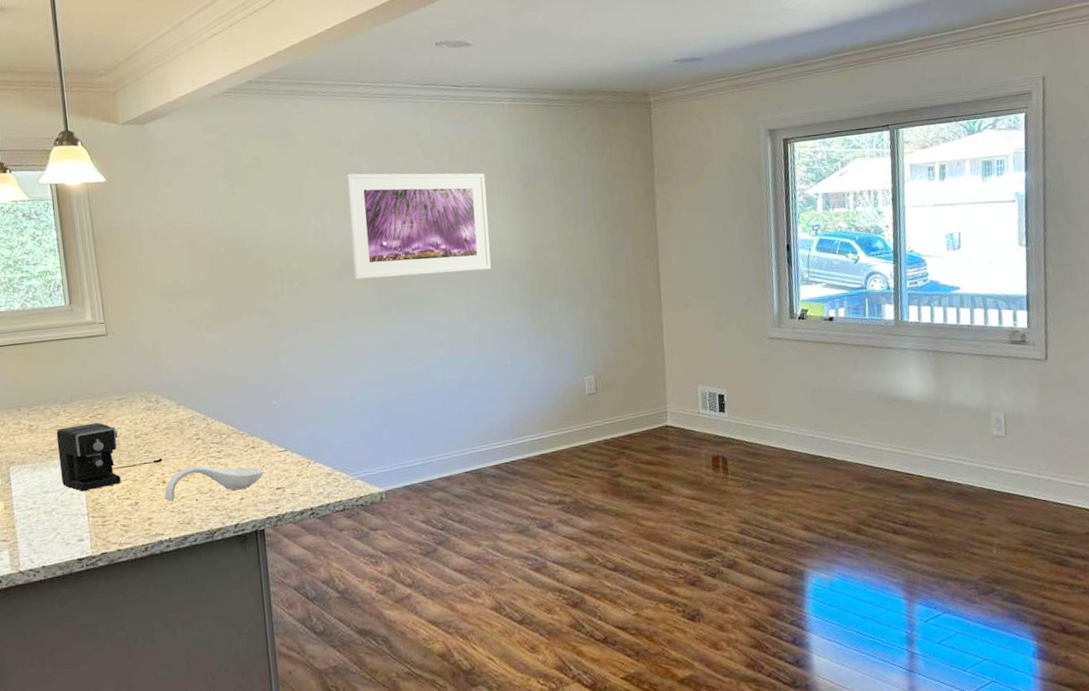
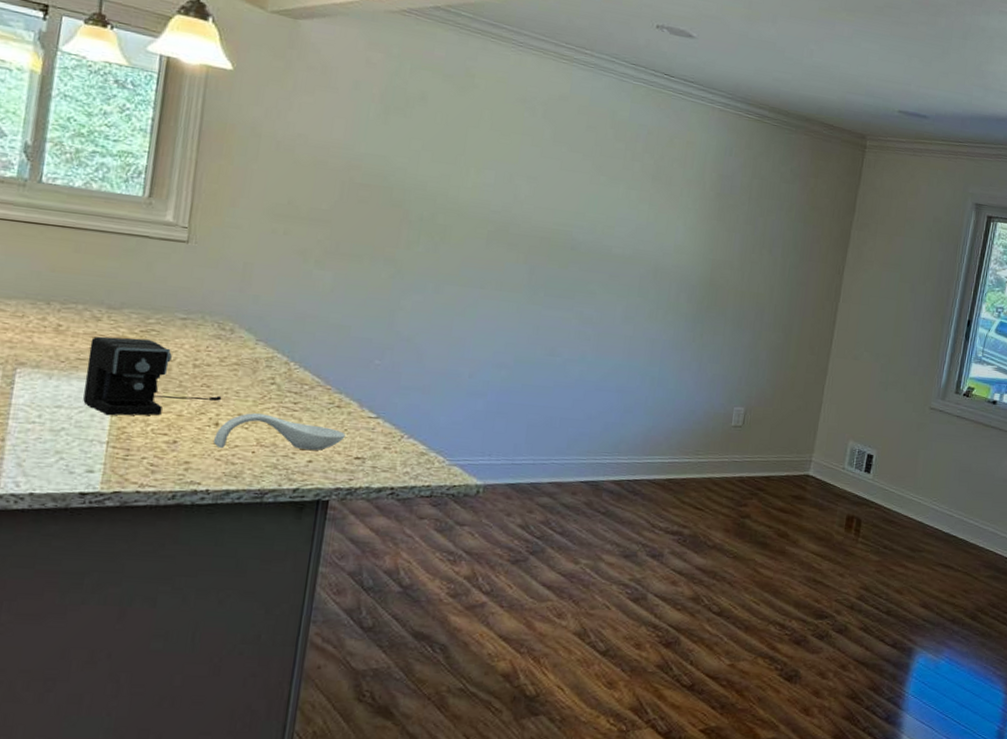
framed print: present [346,173,492,280] -> none [506,134,678,274]

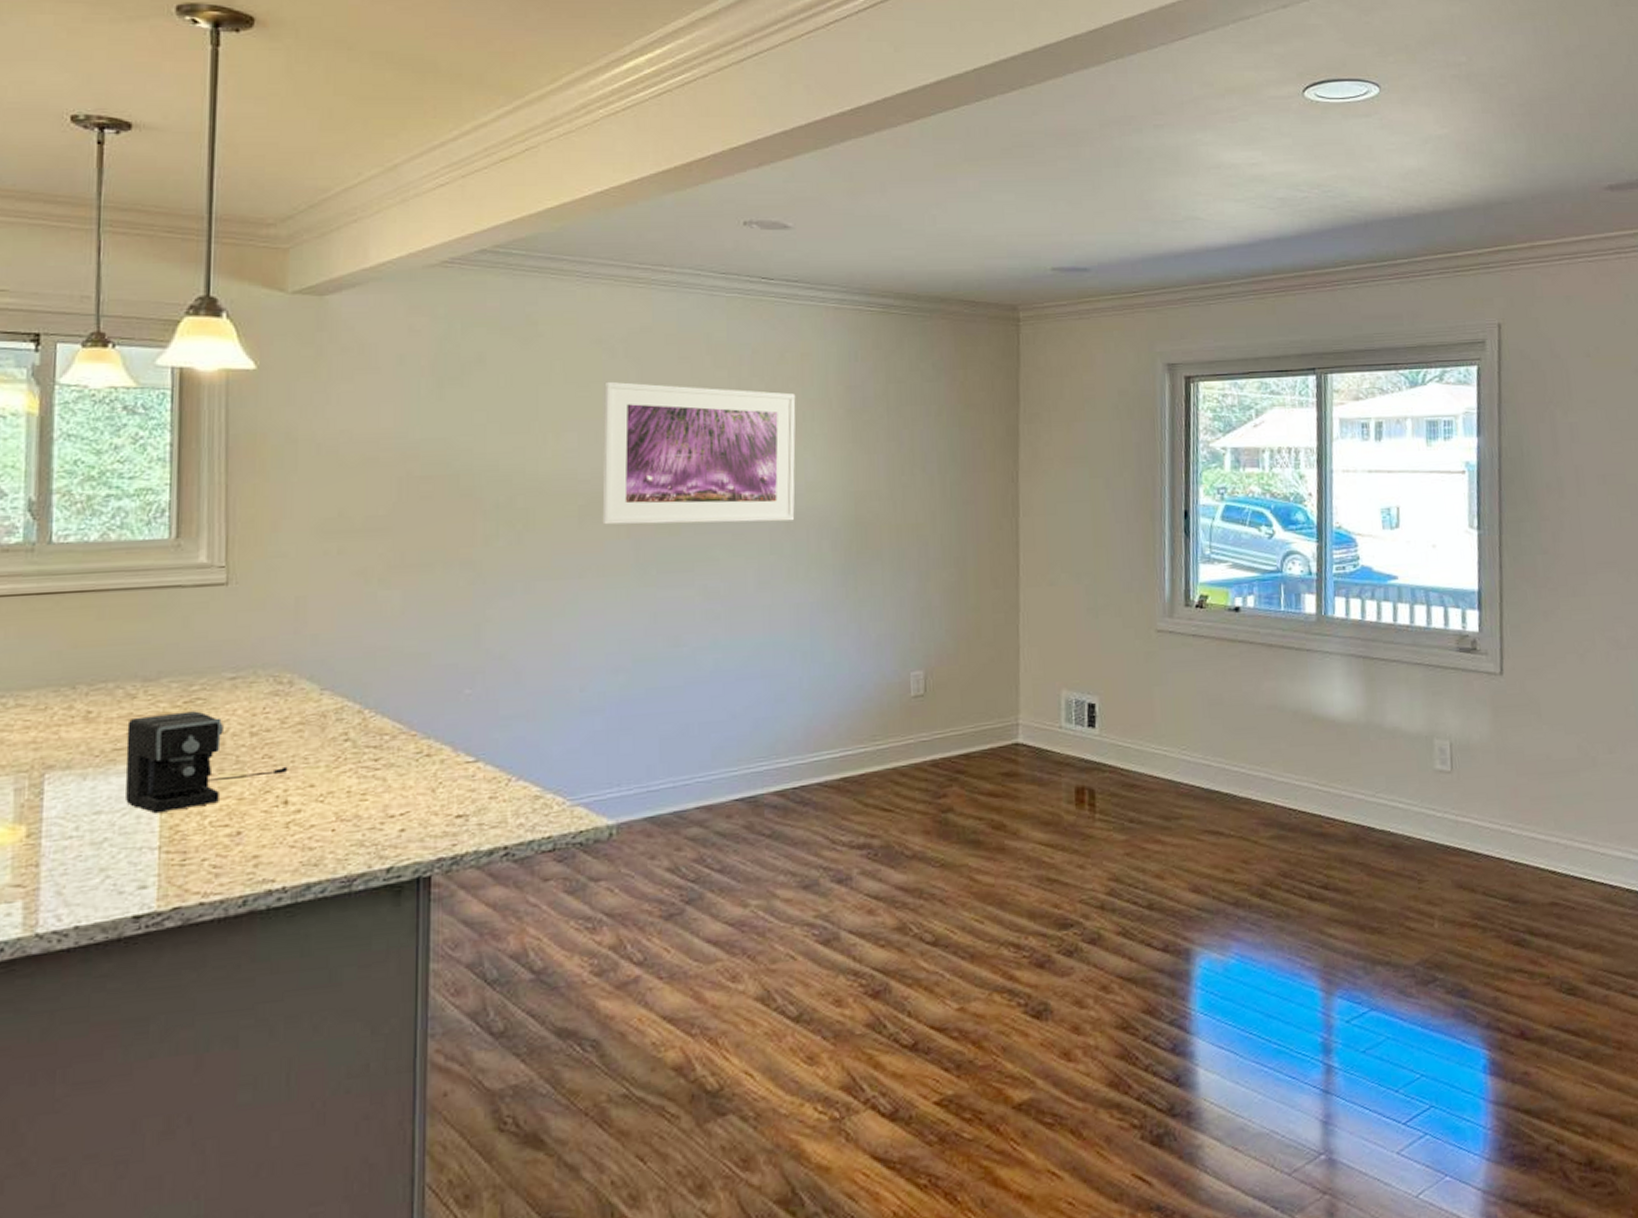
spoon rest: present [213,413,345,450] -> none [283,780,440,832]
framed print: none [506,134,678,274] -> present [602,381,796,525]

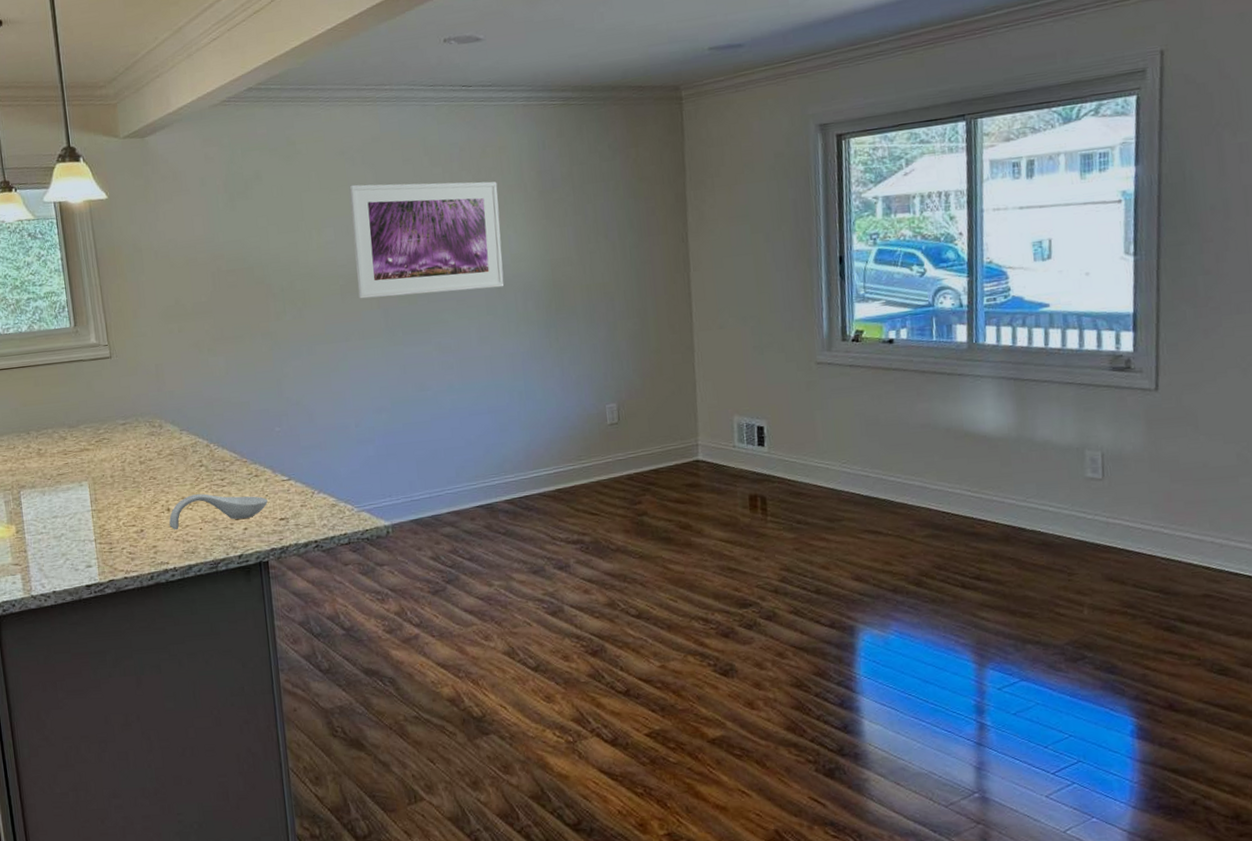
coffee maker: present [125,711,288,814] -> none [64,447,167,518]
spoon rest: none [283,780,440,832] -> present [169,494,268,530]

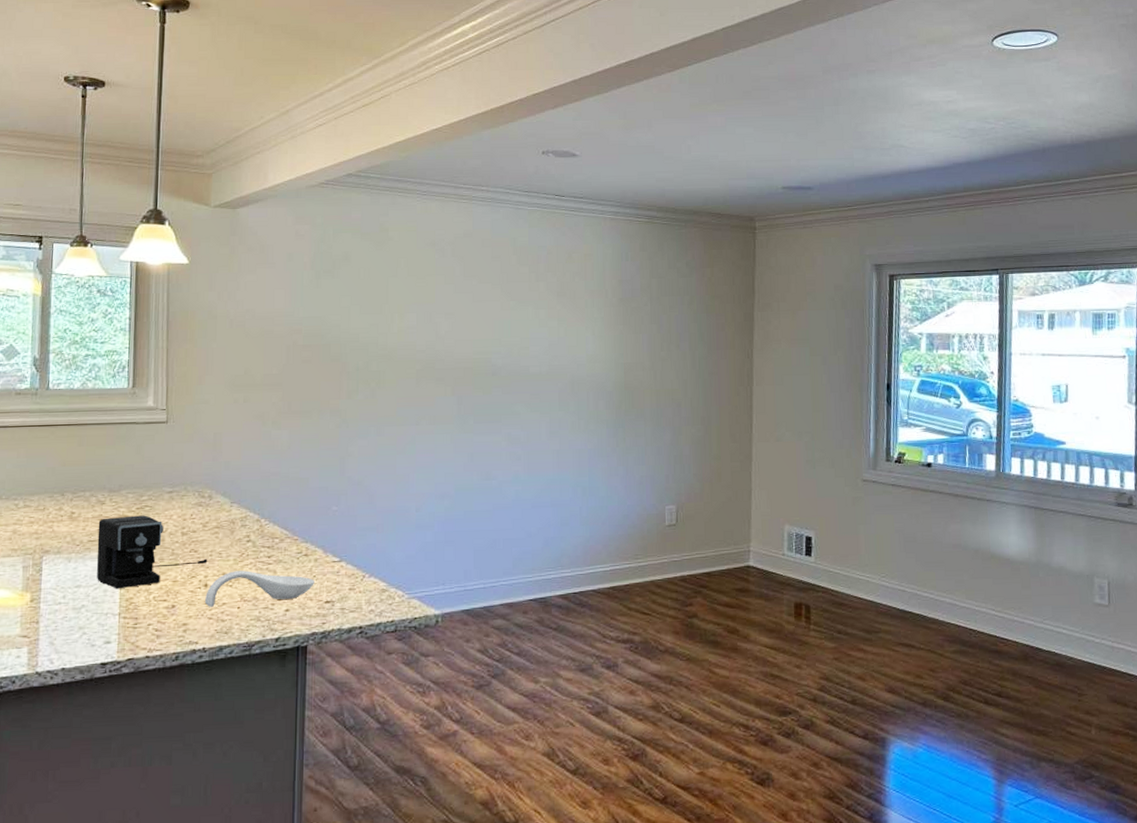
coffee maker: none [64,447,167,518] -> present [96,515,208,589]
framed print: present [349,181,505,299] -> none [434,275,580,386]

